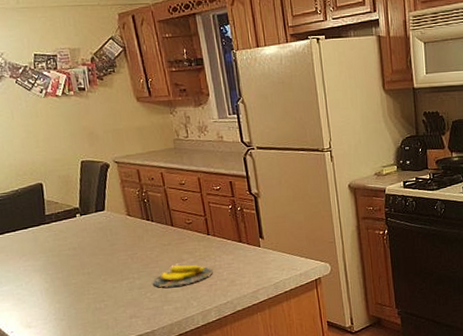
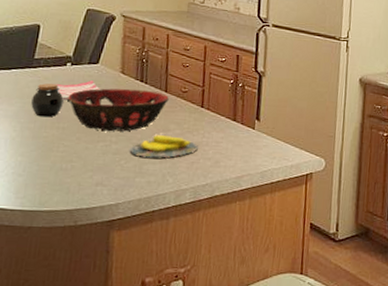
jar: none [53,235,83,267] -> present [31,83,64,117]
dish towel: none [71,227,113,249] -> present [56,80,101,101]
decorative bowl: none [85,227,177,271] -> present [68,88,169,132]

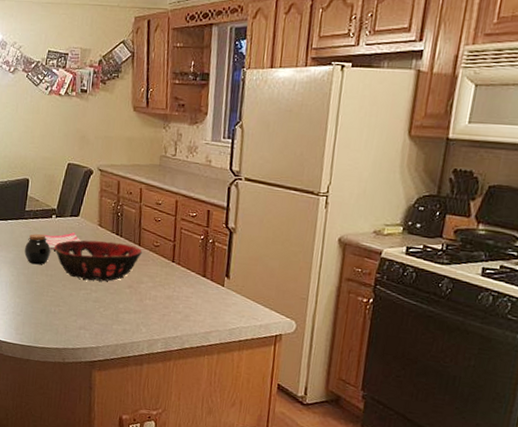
banana: present [129,135,198,158] -> none [107,286,169,309]

